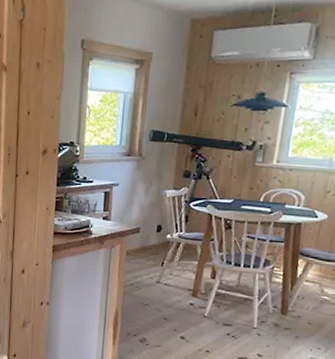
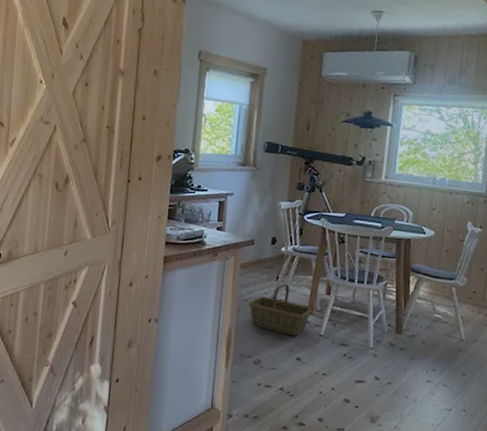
basket: none [134,268,197,318] -> present [248,283,312,337]

